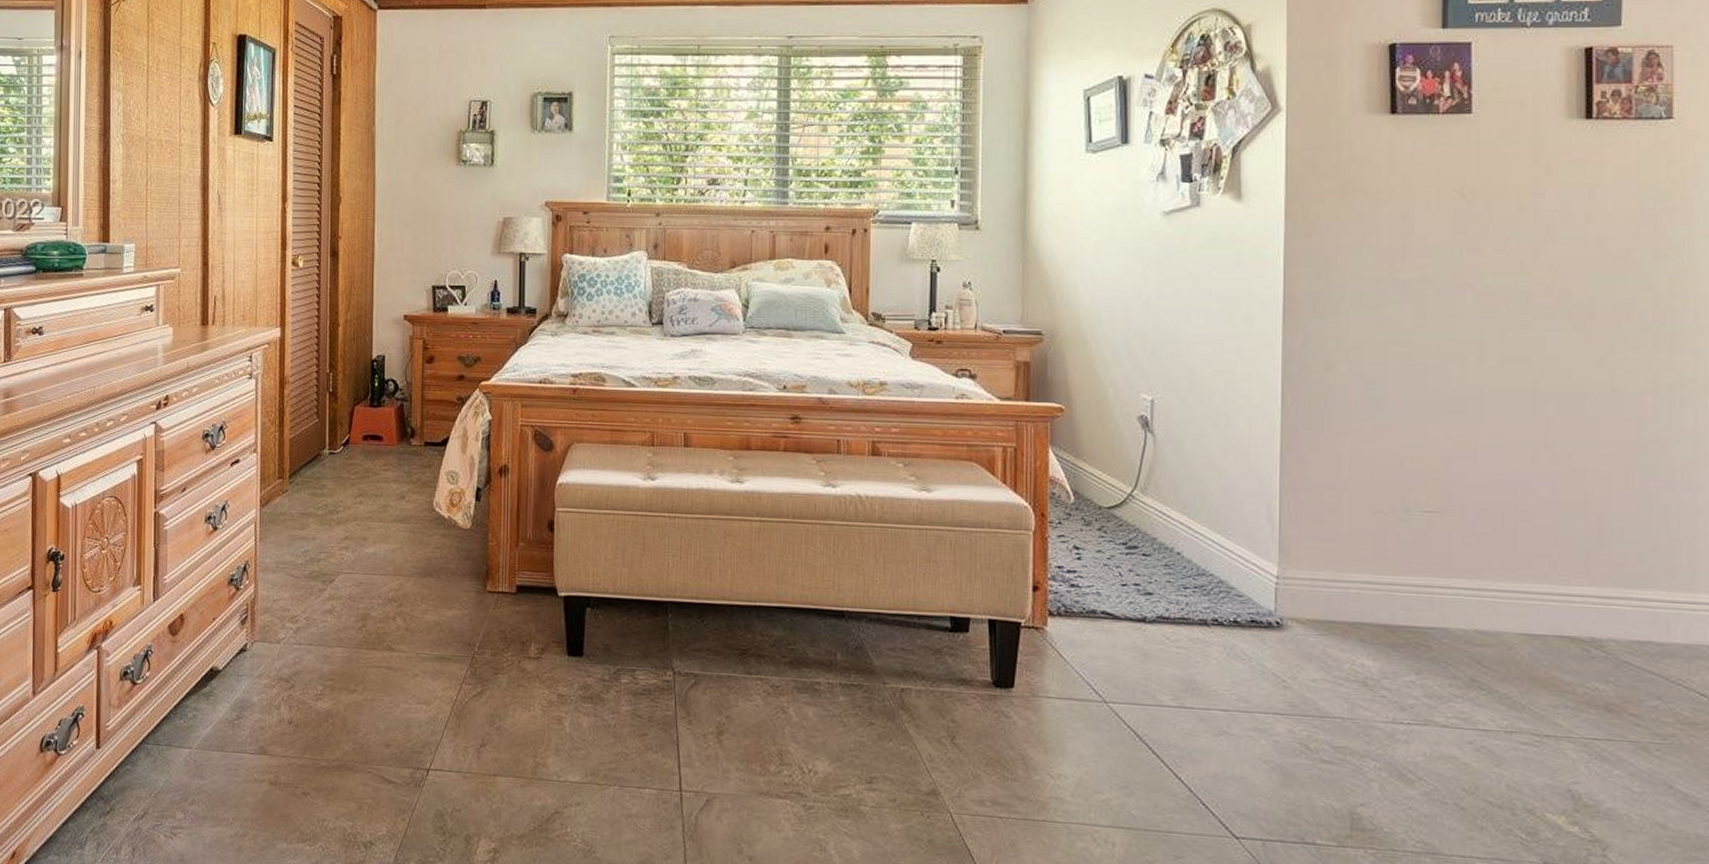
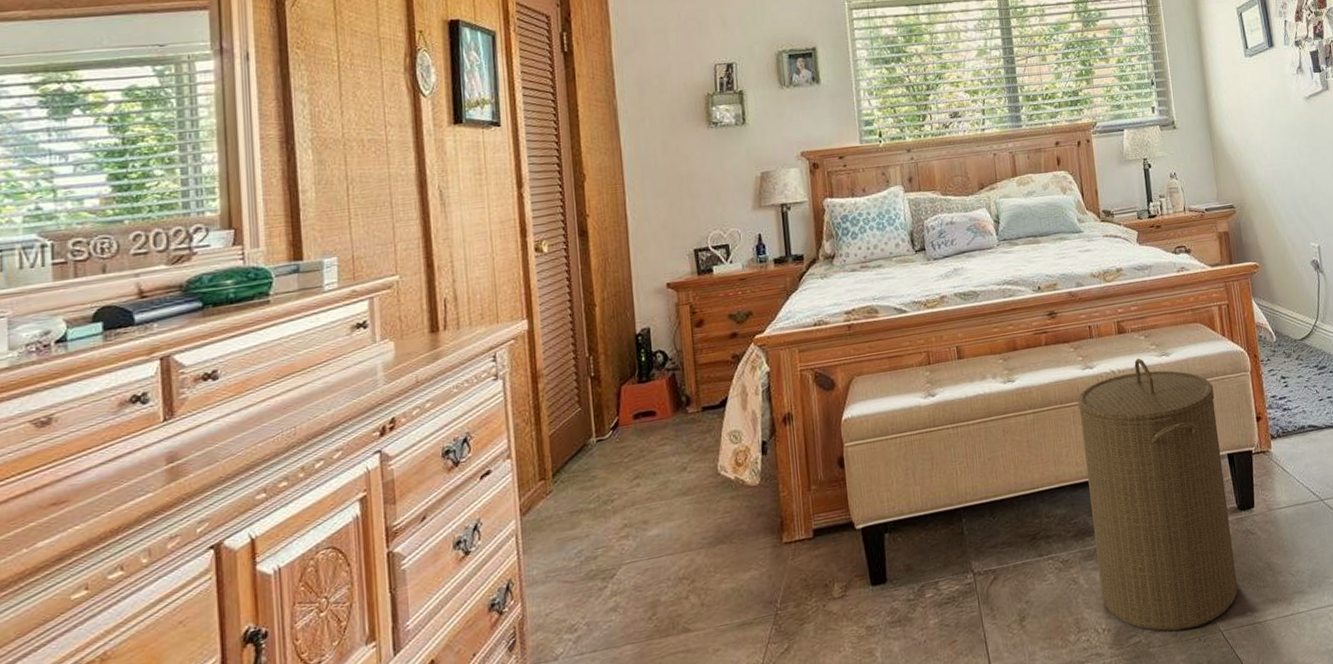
laundry hamper: none [812,487,982,800] -> present [1078,358,1238,632]

